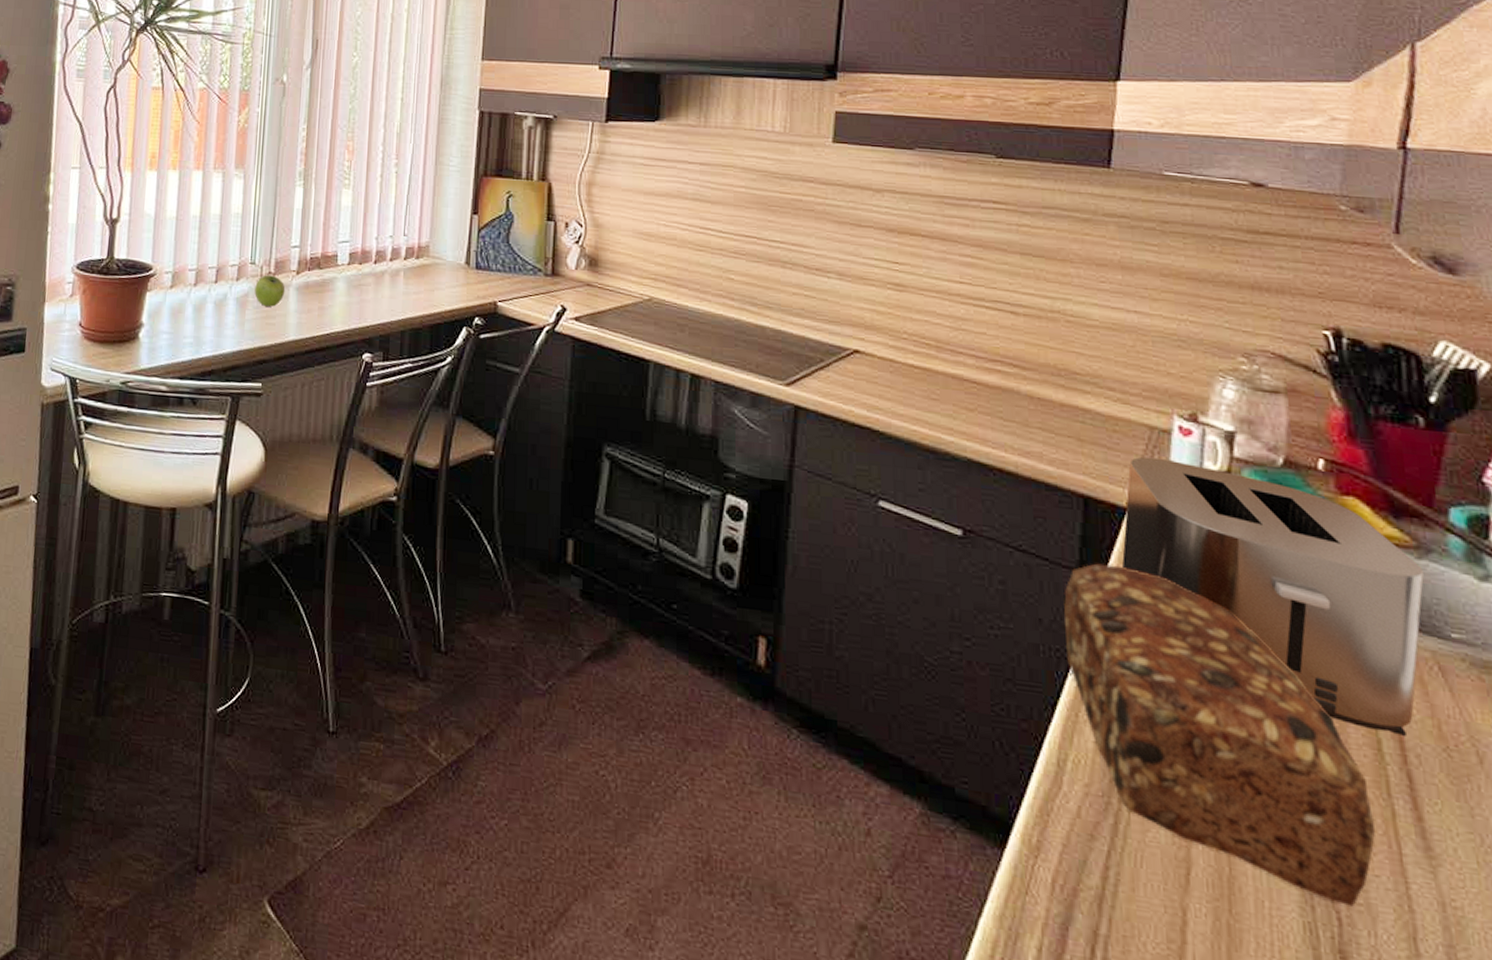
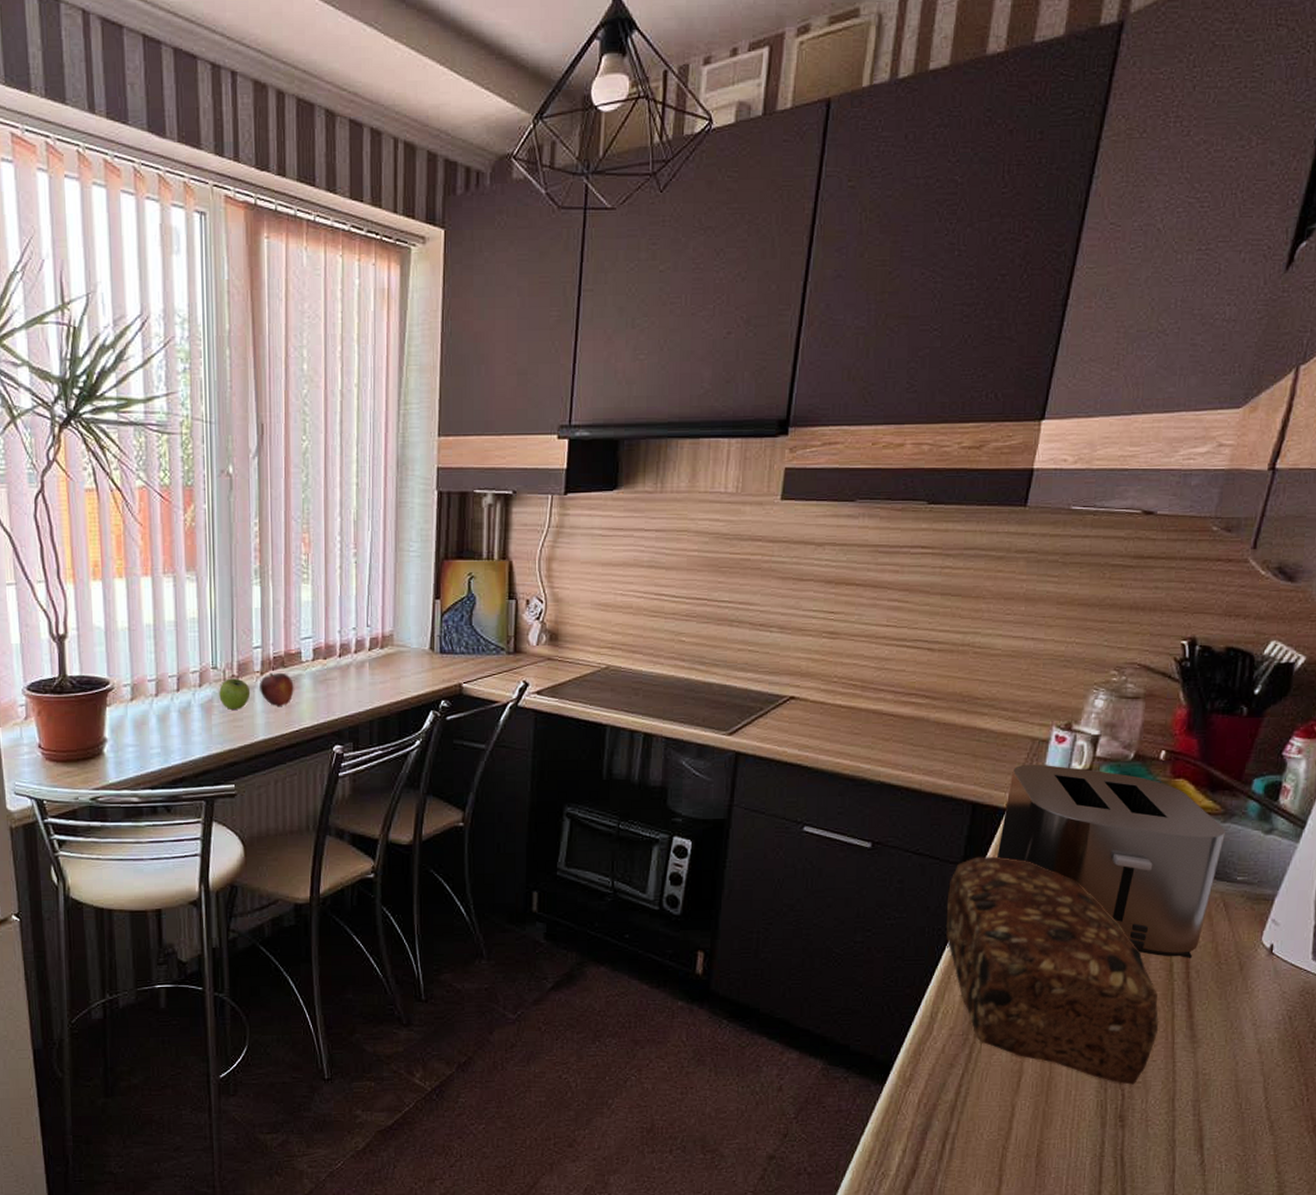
fruit: none [294,272,328,307] -> present [260,672,294,706]

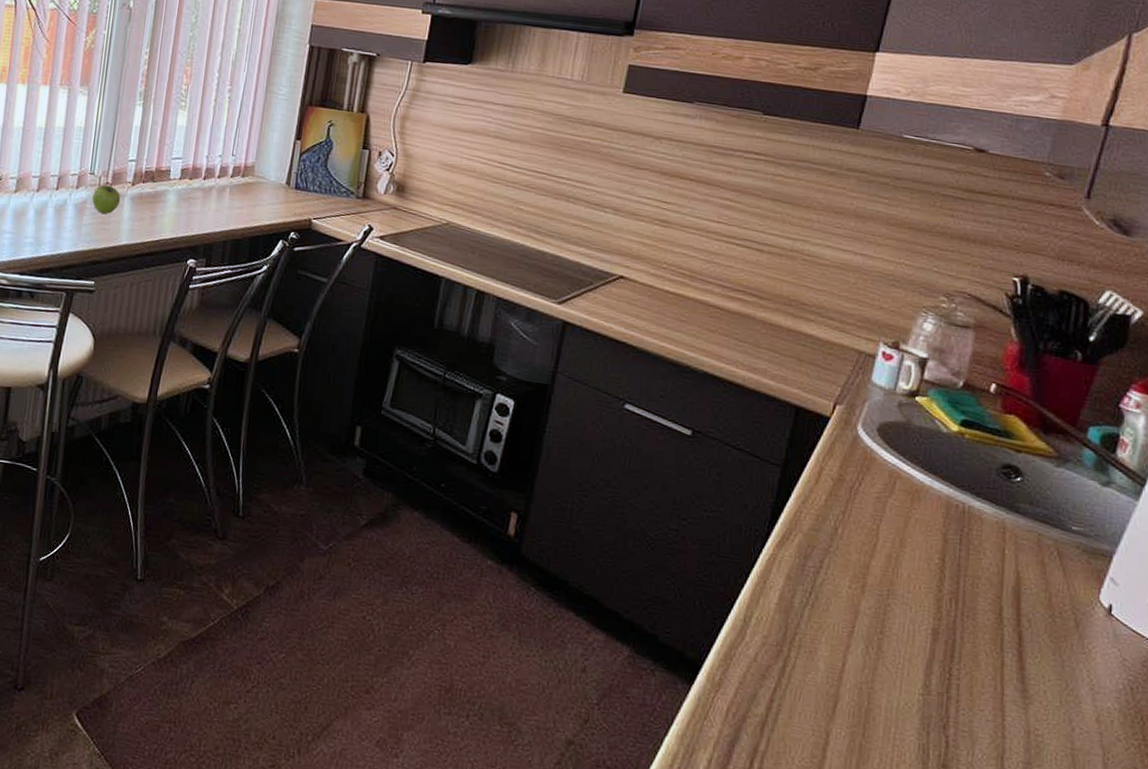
fruit: present [260,672,294,706] -> none [129,184,160,216]
bread loaf: present [946,856,1159,1085] -> none [763,461,988,733]
toaster: present [997,764,1226,958] -> none [819,376,1060,605]

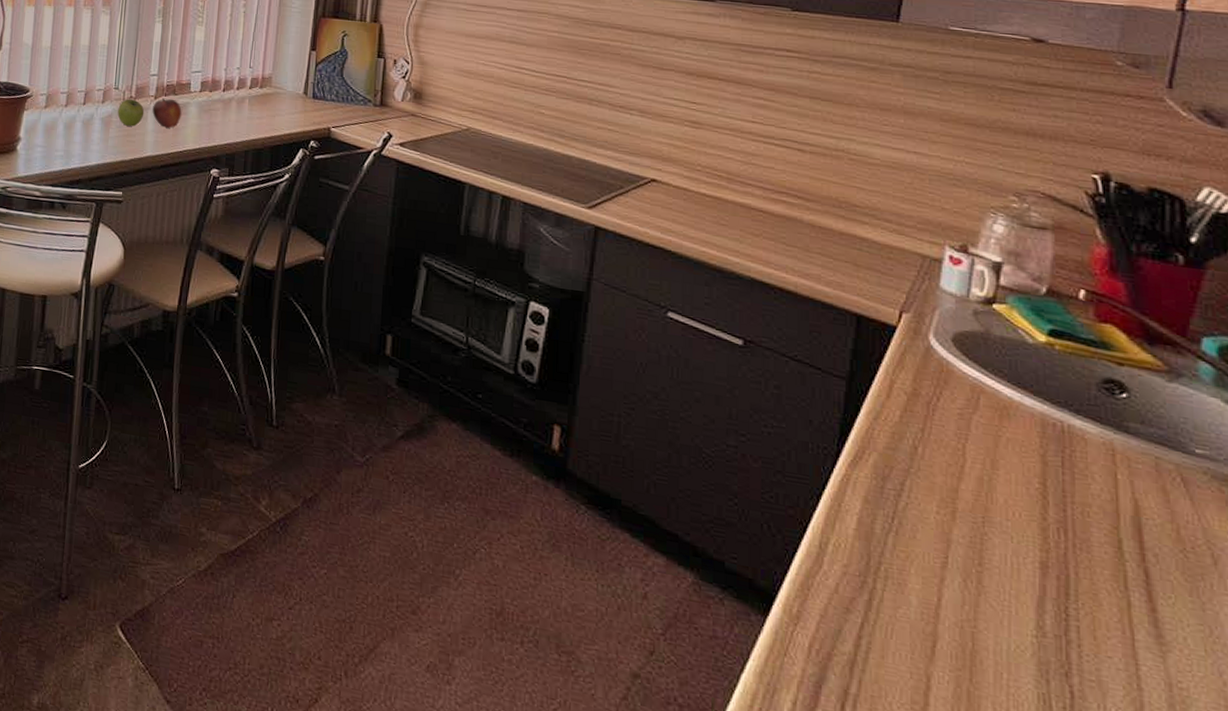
fruit: none [129,184,160,216] -> present [152,98,182,128]

